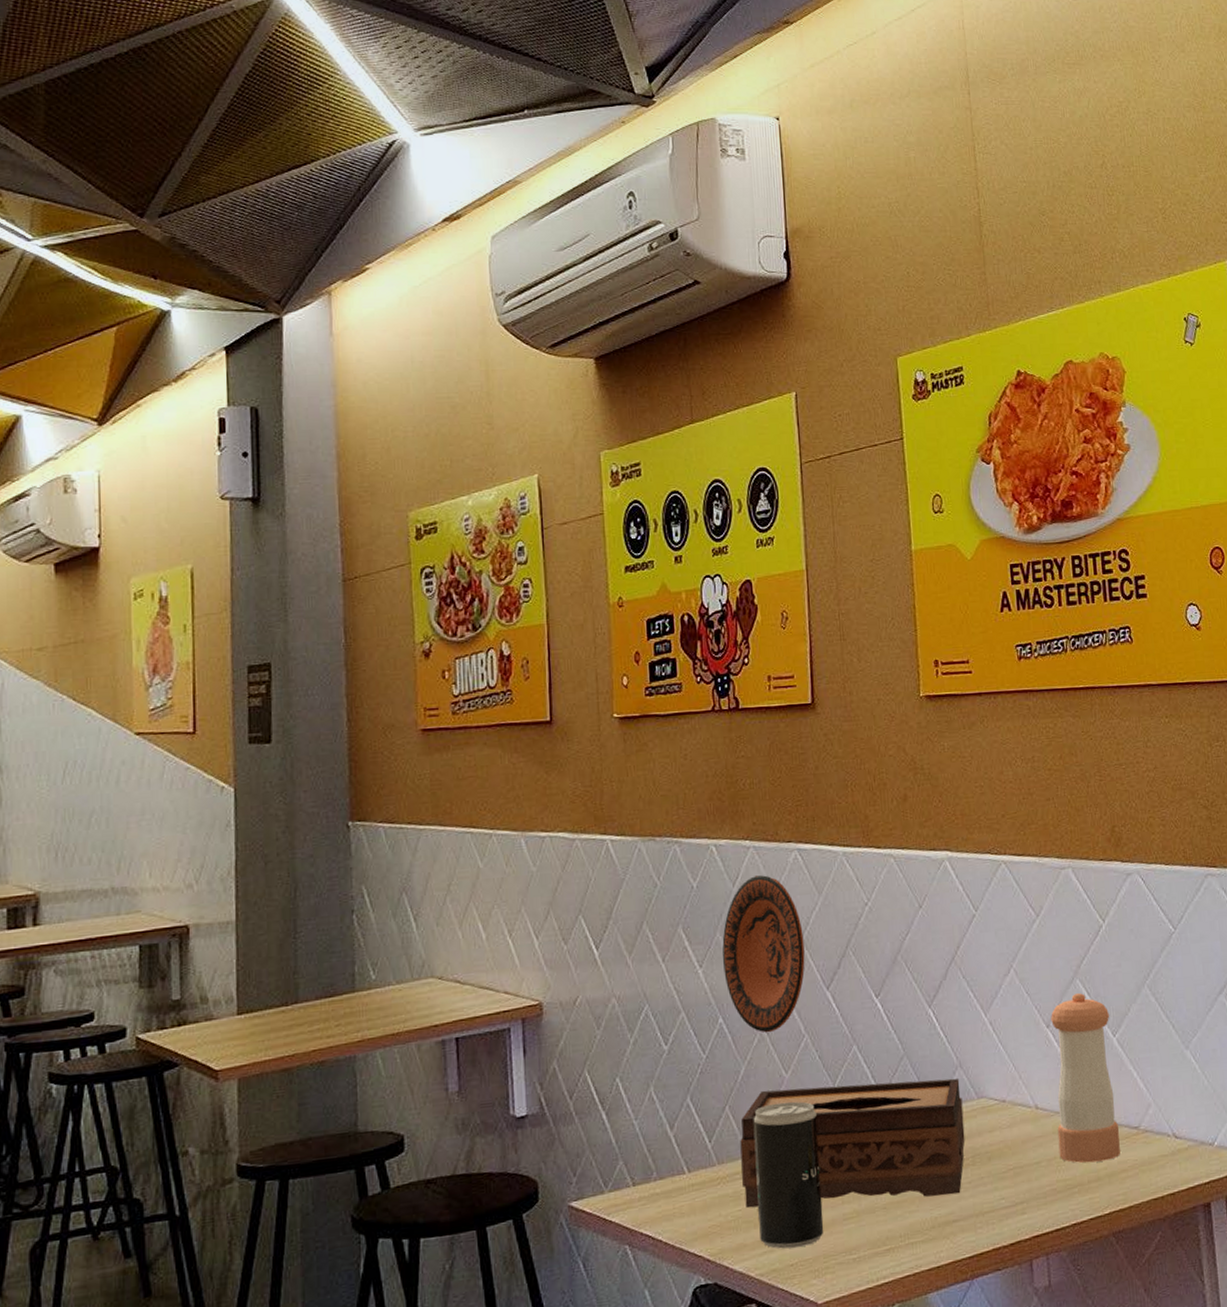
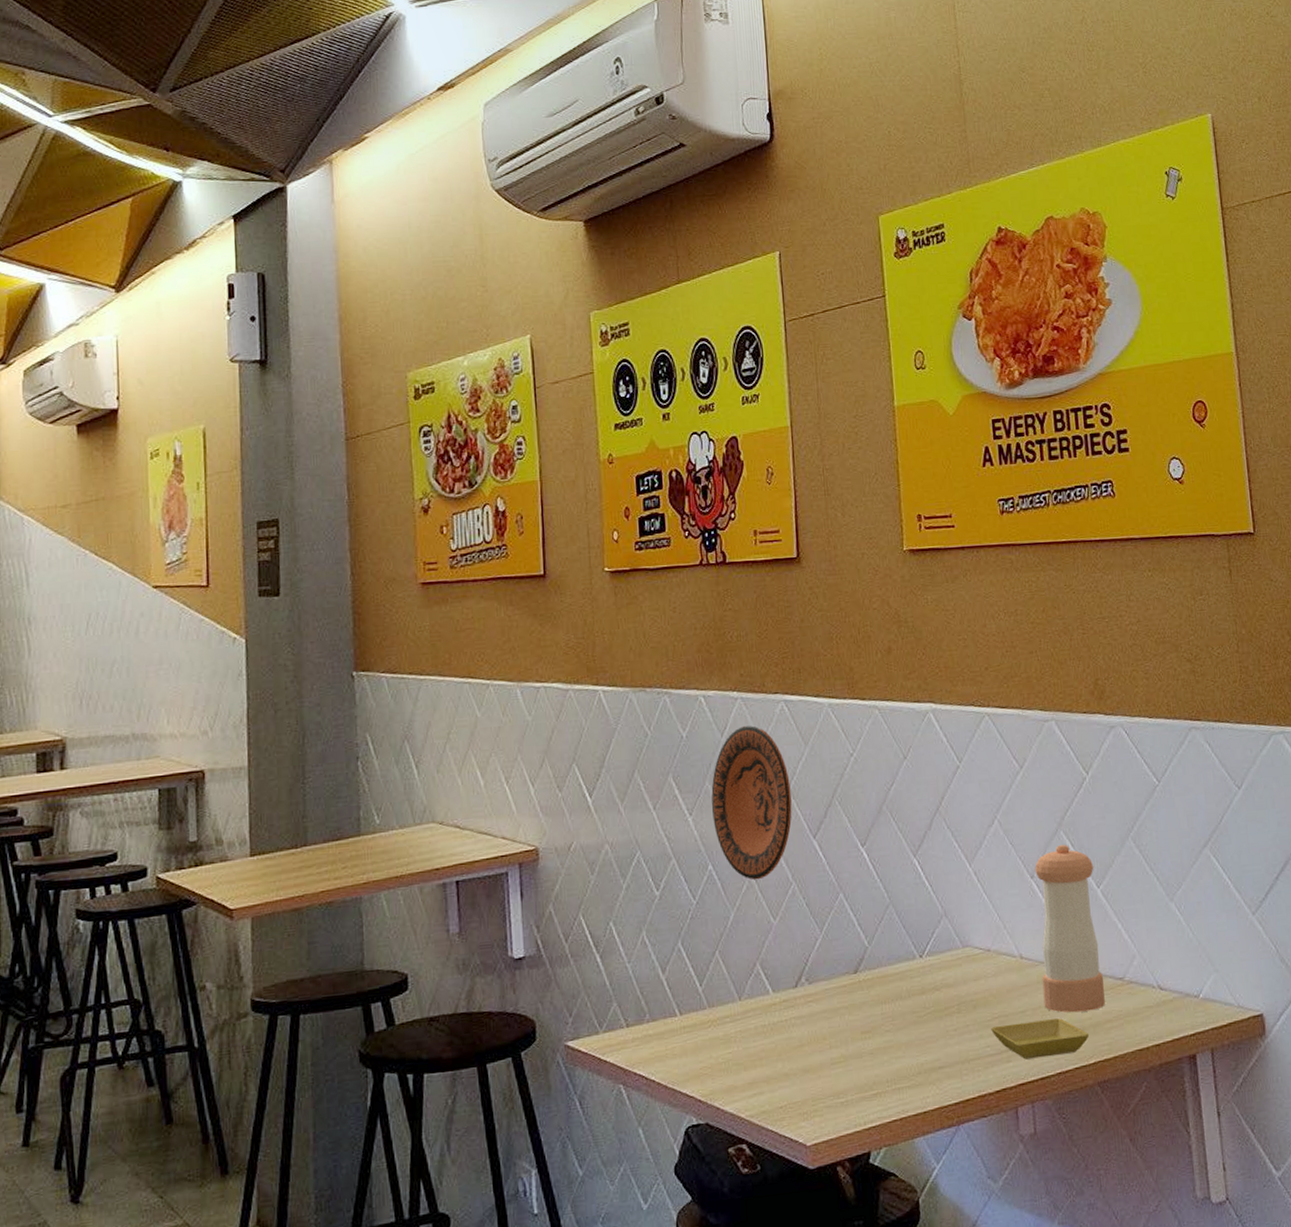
tissue box: present [740,1078,965,1209] -> none [730,927,951,1051]
beverage can: present [753,1101,824,1249] -> none [742,947,812,1092]
saucer: none [1006,1169,1105,1211] -> present [991,1018,1090,1060]

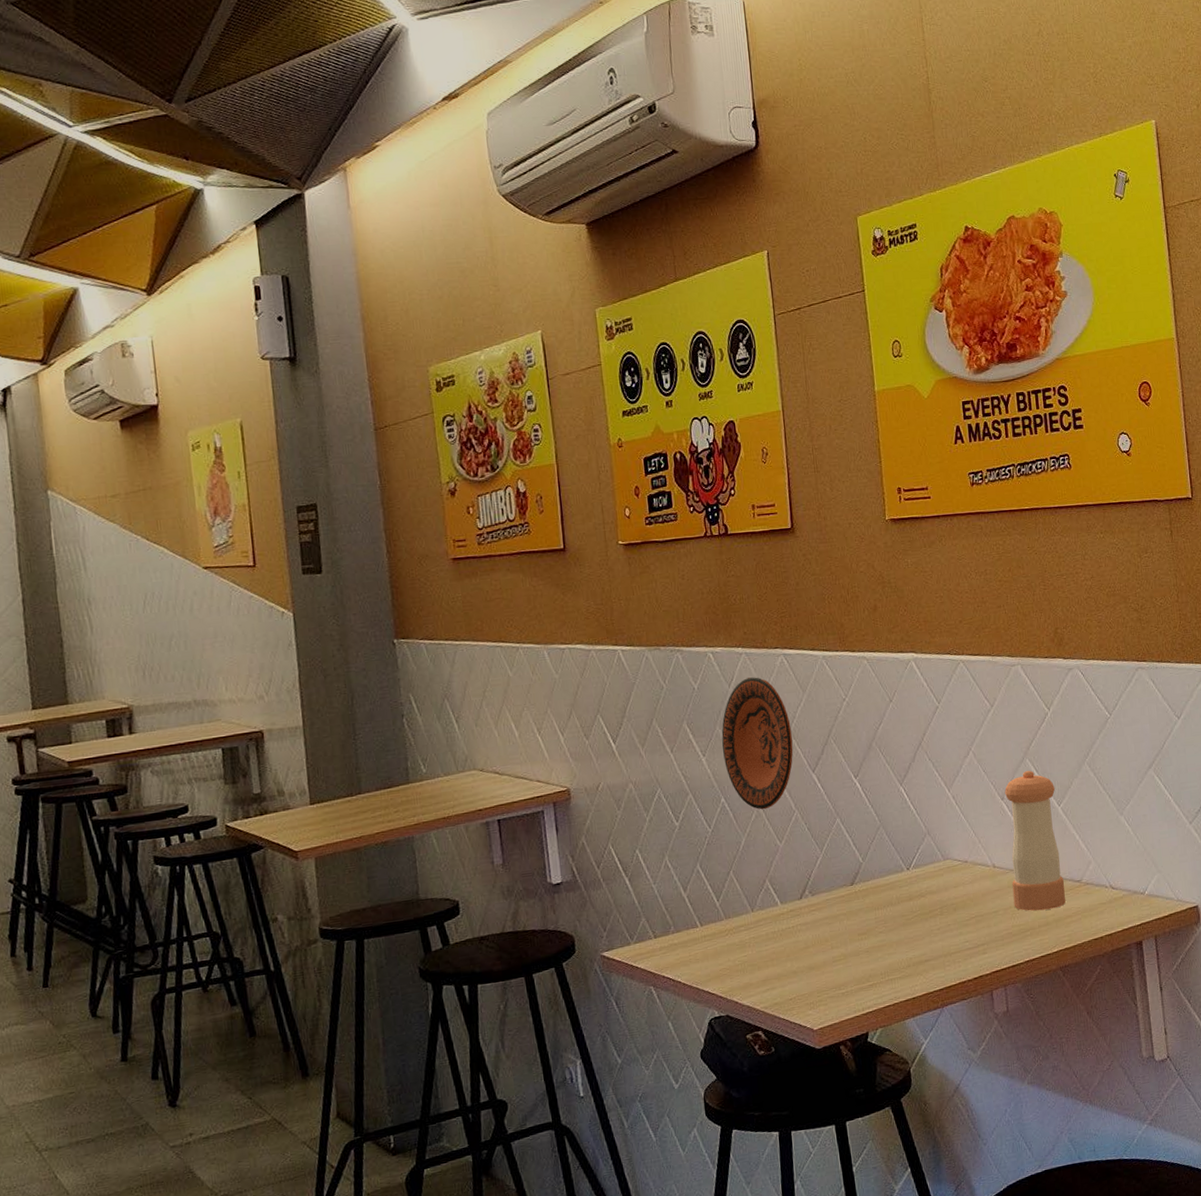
saucer: present [991,1018,1090,1060] -> none [969,916,1053,951]

